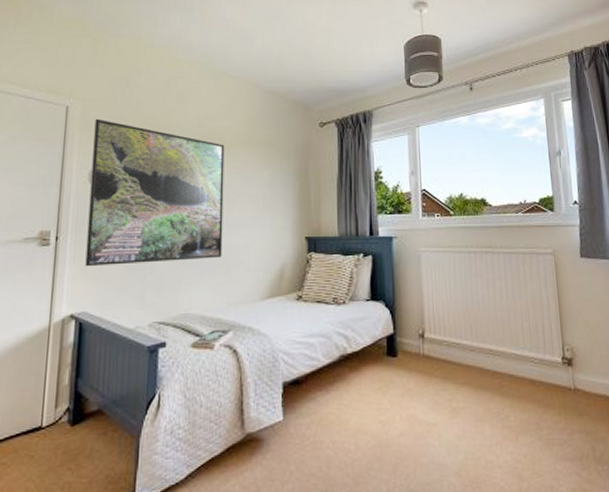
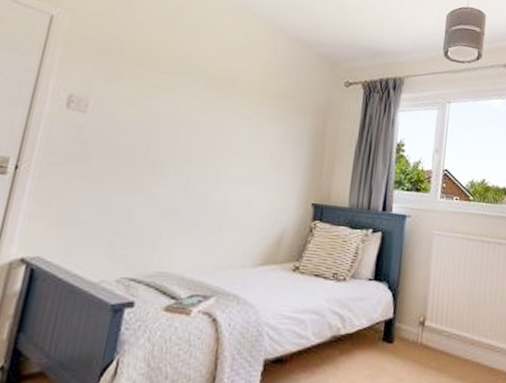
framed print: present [85,118,225,267] -> none [48,35,236,215]

